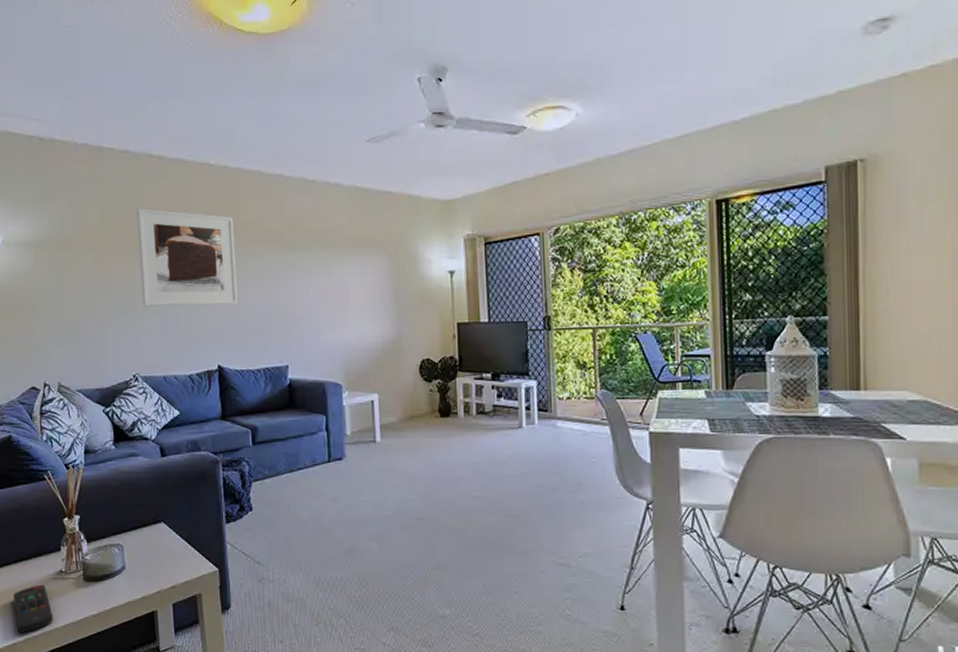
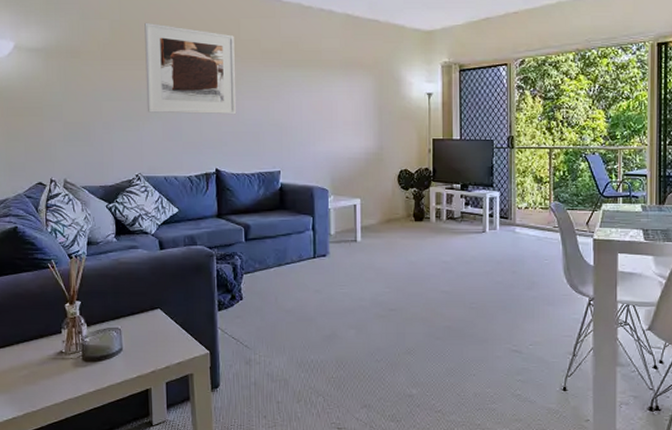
remote control: present [12,584,54,633] -> none [14,364,53,408]

